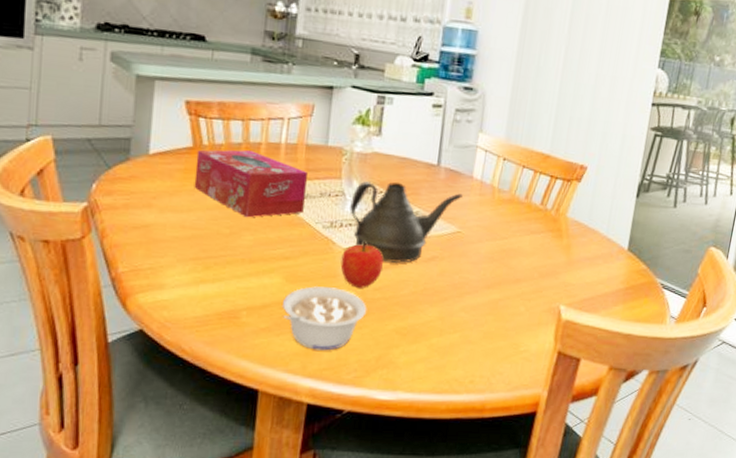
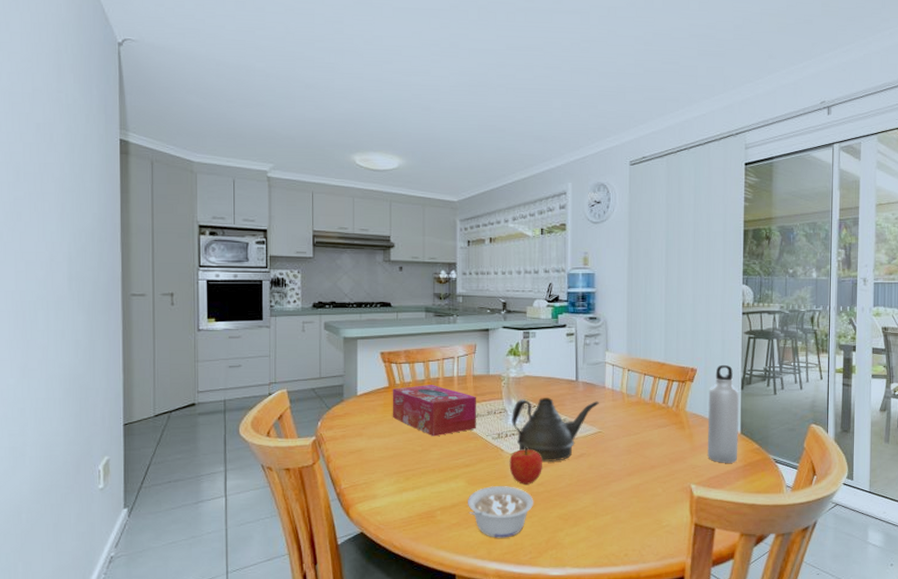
water bottle: none [585,164,633,284] -> present [708,364,739,463]

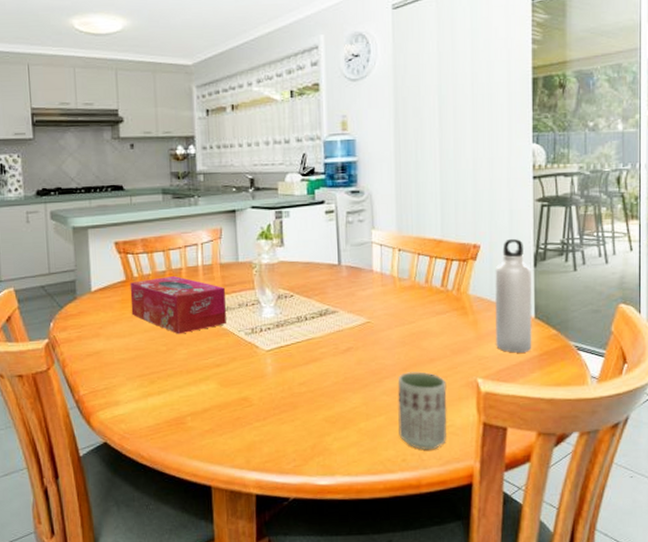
legume: present [468,486,534,538] -> none [221,387,296,445]
fruit: present [509,447,542,485] -> none [266,342,304,385]
teapot: present [512,398,599,463] -> none [266,286,366,359]
cup: none [622,477,665,547] -> present [398,371,448,450]

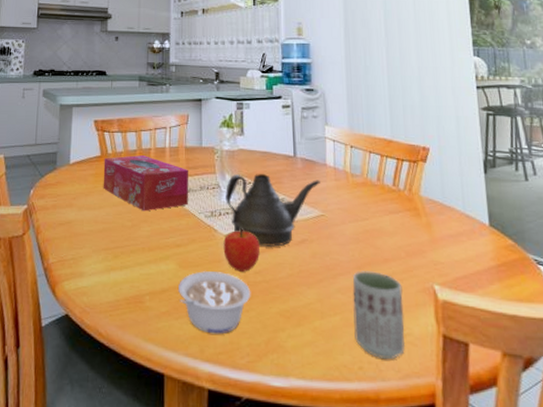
legume: none [221,387,296,445] -> present [179,271,251,334]
teapot: none [266,286,366,359] -> present [226,174,320,248]
fruit: none [266,342,304,385] -> present [223,228,260,272]
water bottle: present [495,238,532,353] -> none [445,143,489,261]

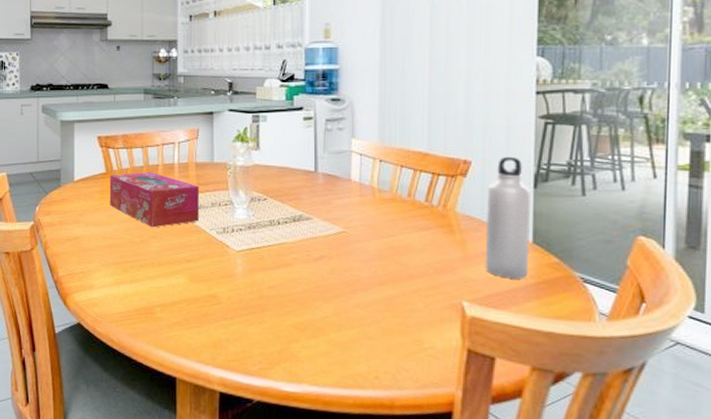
legume: present [179,271,251,334] -> none [190,285,265,344]
fruit: present [223,228,260,272] -> none [236,244,274,287]
teapot: present [226,174,320,248] -> none [239,190,343,264]
cup: present [352,271,406,360] -> none [372,287,427,371]
water bottle: none [445,143,489,261] -> present [486,156,531,279]

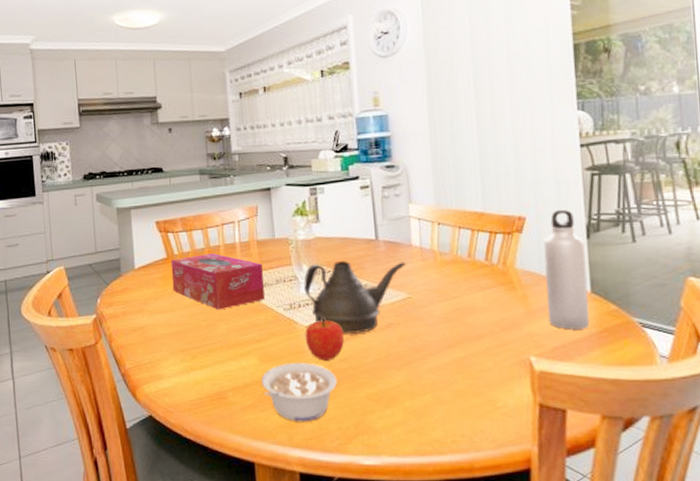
legume: none [190,285,265,344] -> present [261,363,338,422]
fruit: none [236,244,274,287] -> present [305,318,344,361]
teapot: none [239,190,343,264] -> present [304,261,406,335]

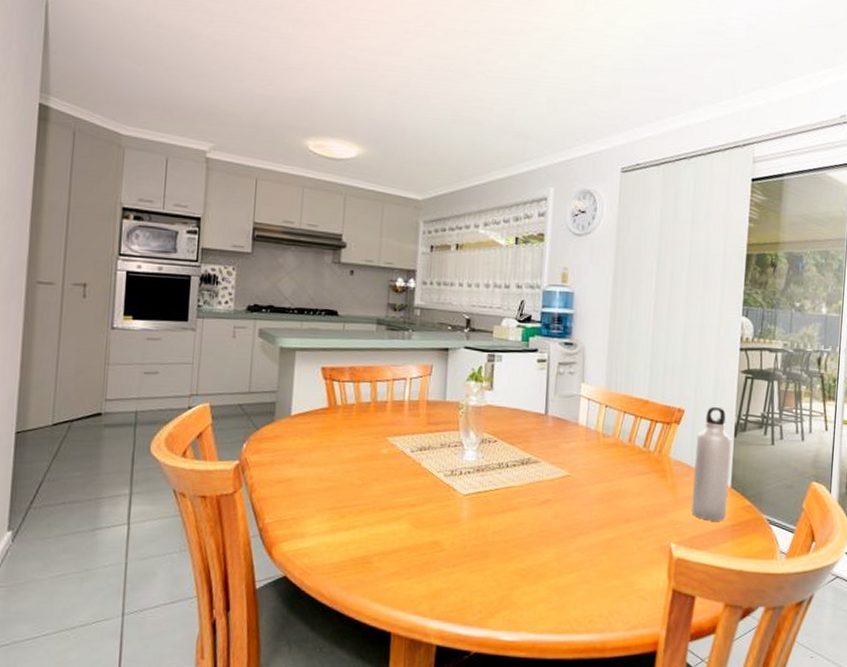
tissue box: present [170,253,265,310] -> none [330,408,429,469]
legume: present [261,363,338,422] -> none [411,531,488,593]
teapot: present [304,261,406,335] -> none [468,432,570,508]
fruit: present [305,318,344,361] -> none [462,488,501,532]

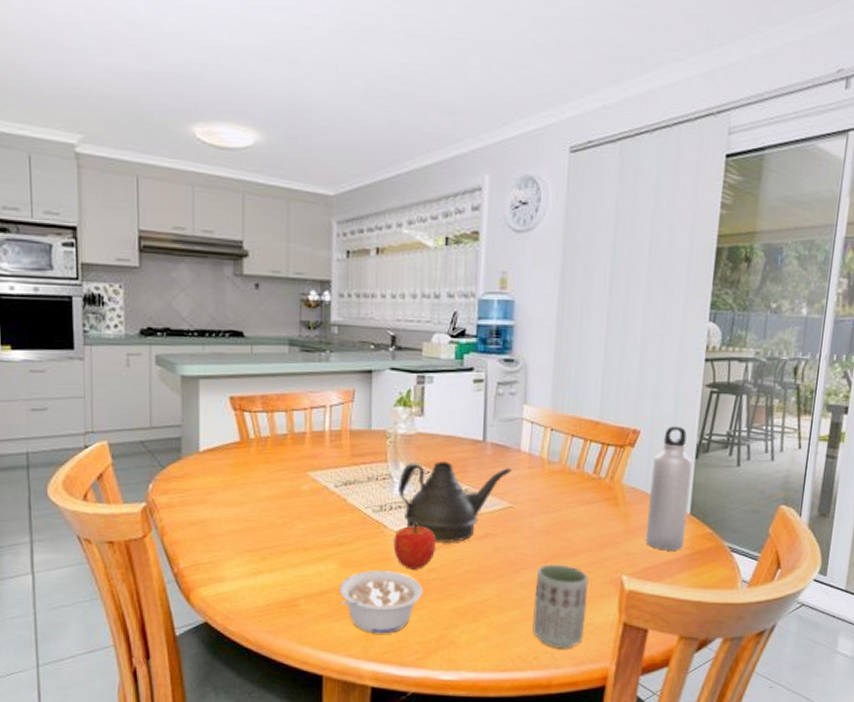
legume: none [411,531,488,593] -> present [340,570,423,634]
fruit: none [462,488,501,532] -> present [393,523,436,570]
teapot: none [468,432,570,508] -> present [398,462,512,543]
cup: none [588,530,640,613] -> present [532,564,589,649]

